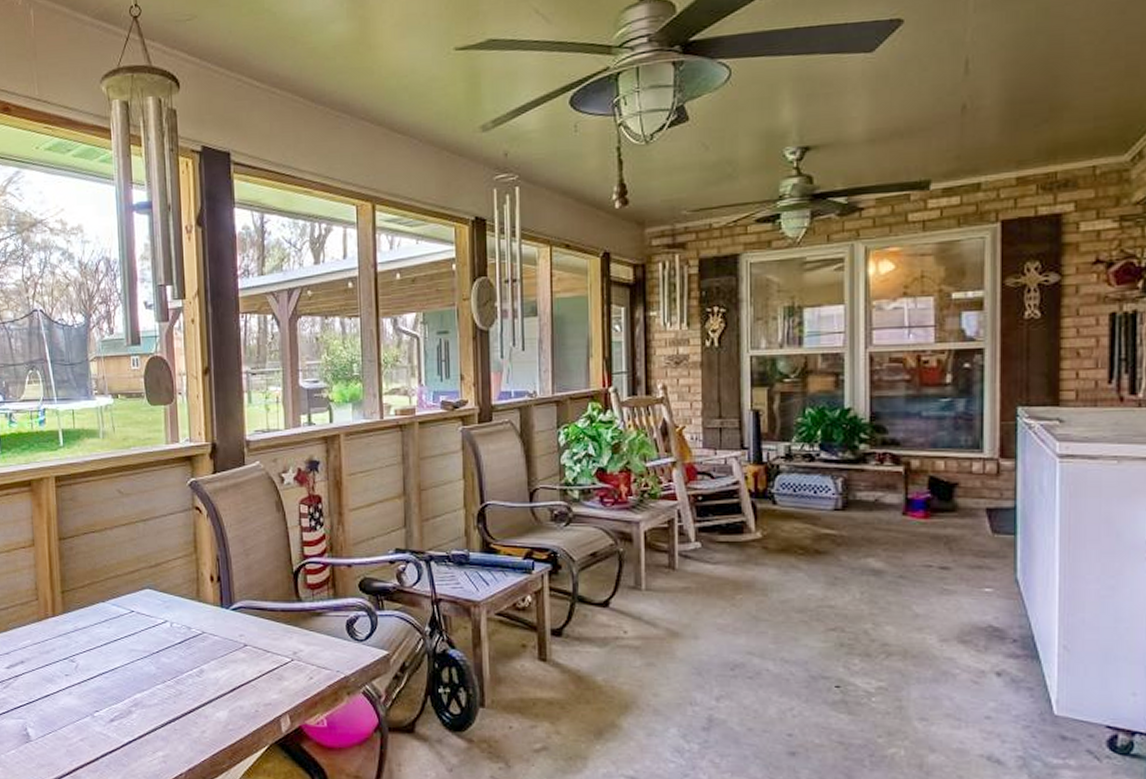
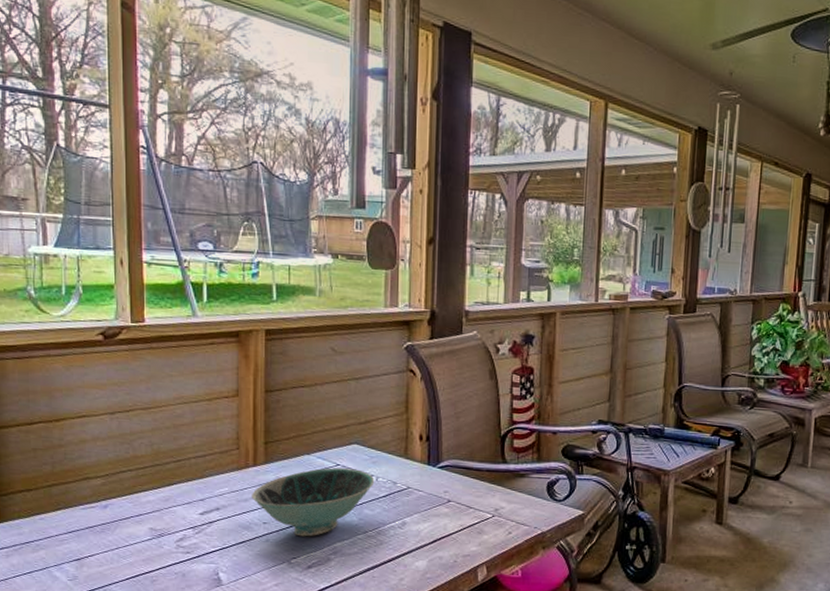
bowl: none [53,615,170,689] -> present [252,467,375,537]

